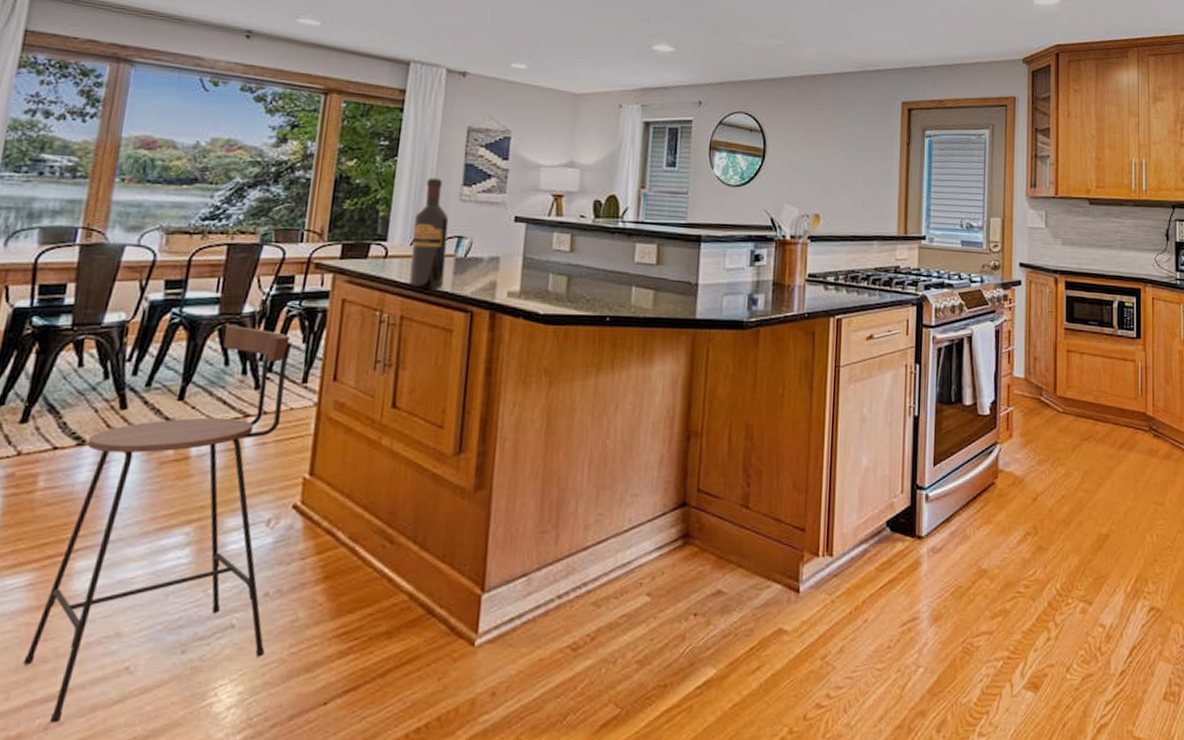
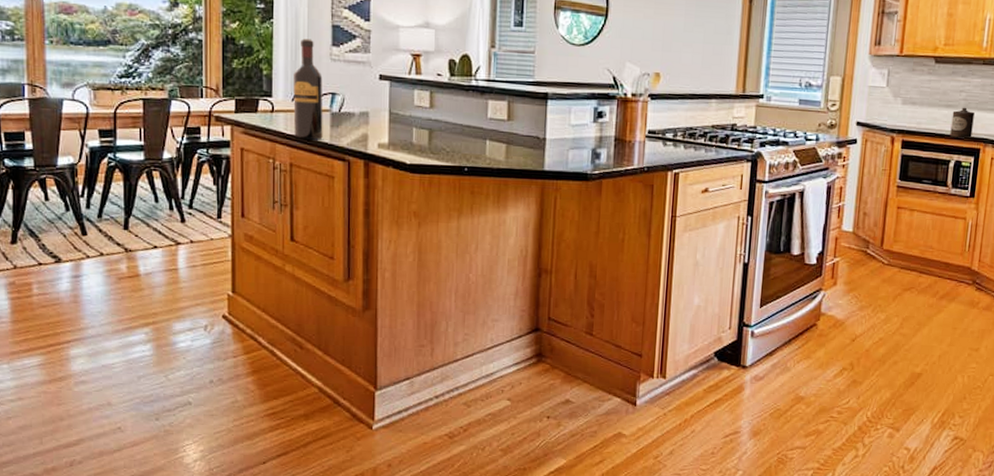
bar stool: present [23,326,293,723] -> none [47,169,216,462]
canister: none [1110,247,1131,278] -> present [950,107,975,138]

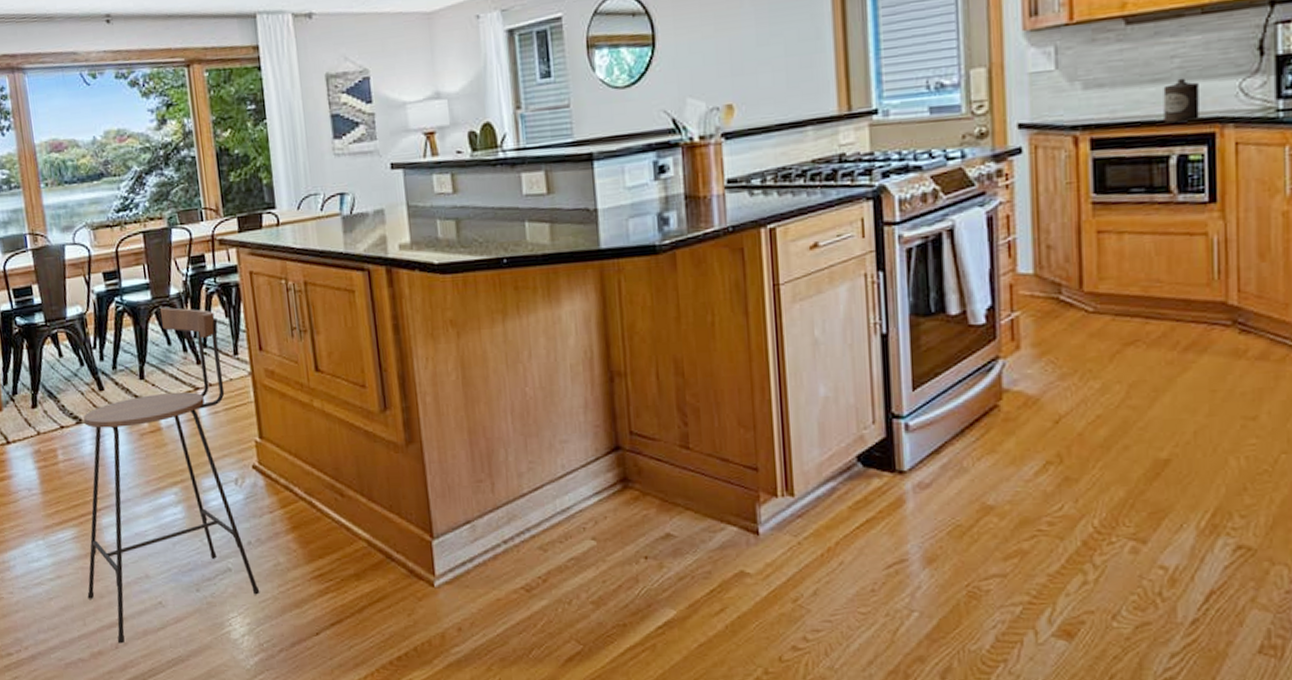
bar stool: none [47,169,216,462] -> present [83,307,260,644]
wine bottle: present [293,38,323,141] -> none [296,135,337,253]

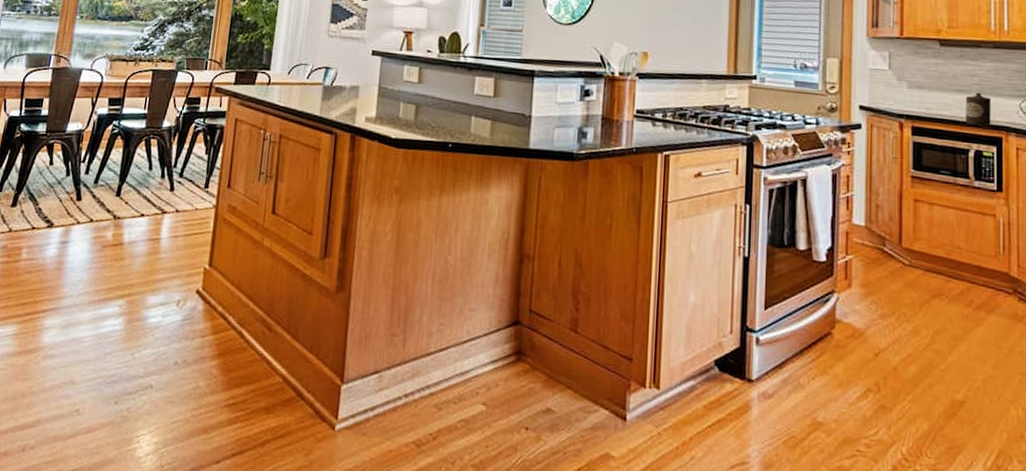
bar stool: present [83,307,260,644] -> none [9,137,198,447]

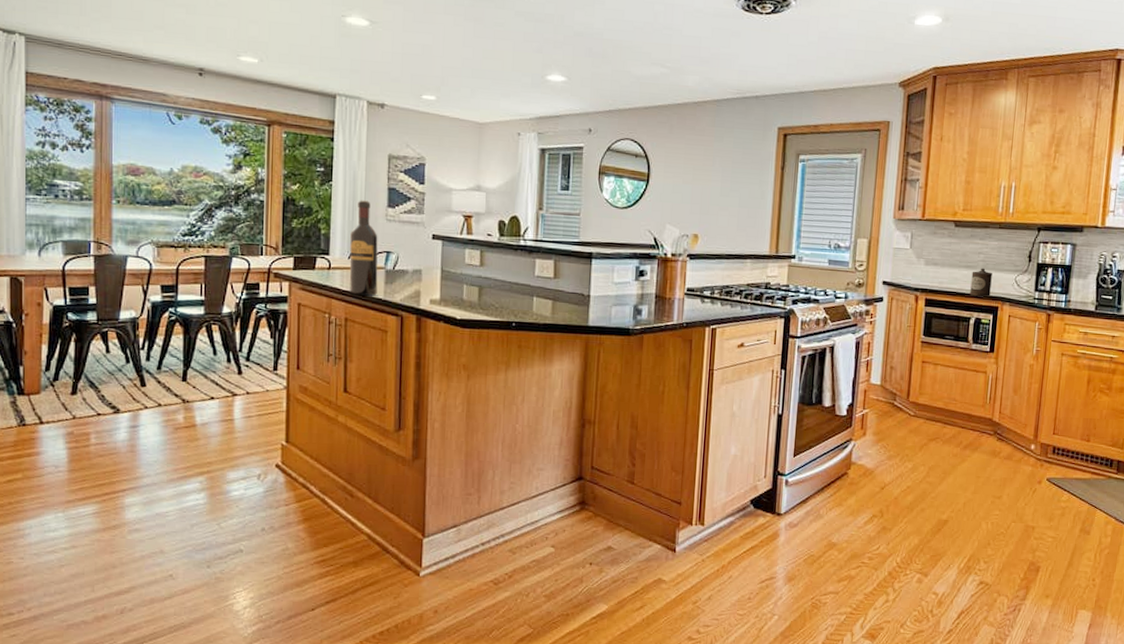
wine bottle: none [286,16,319,113] -> present [349,200,378,297]

